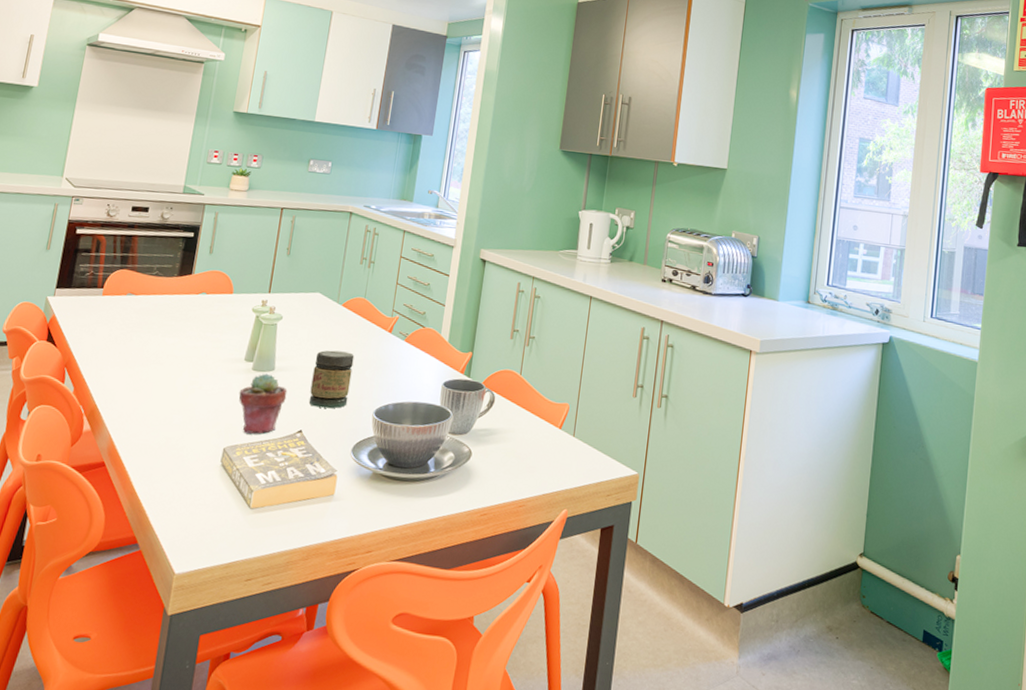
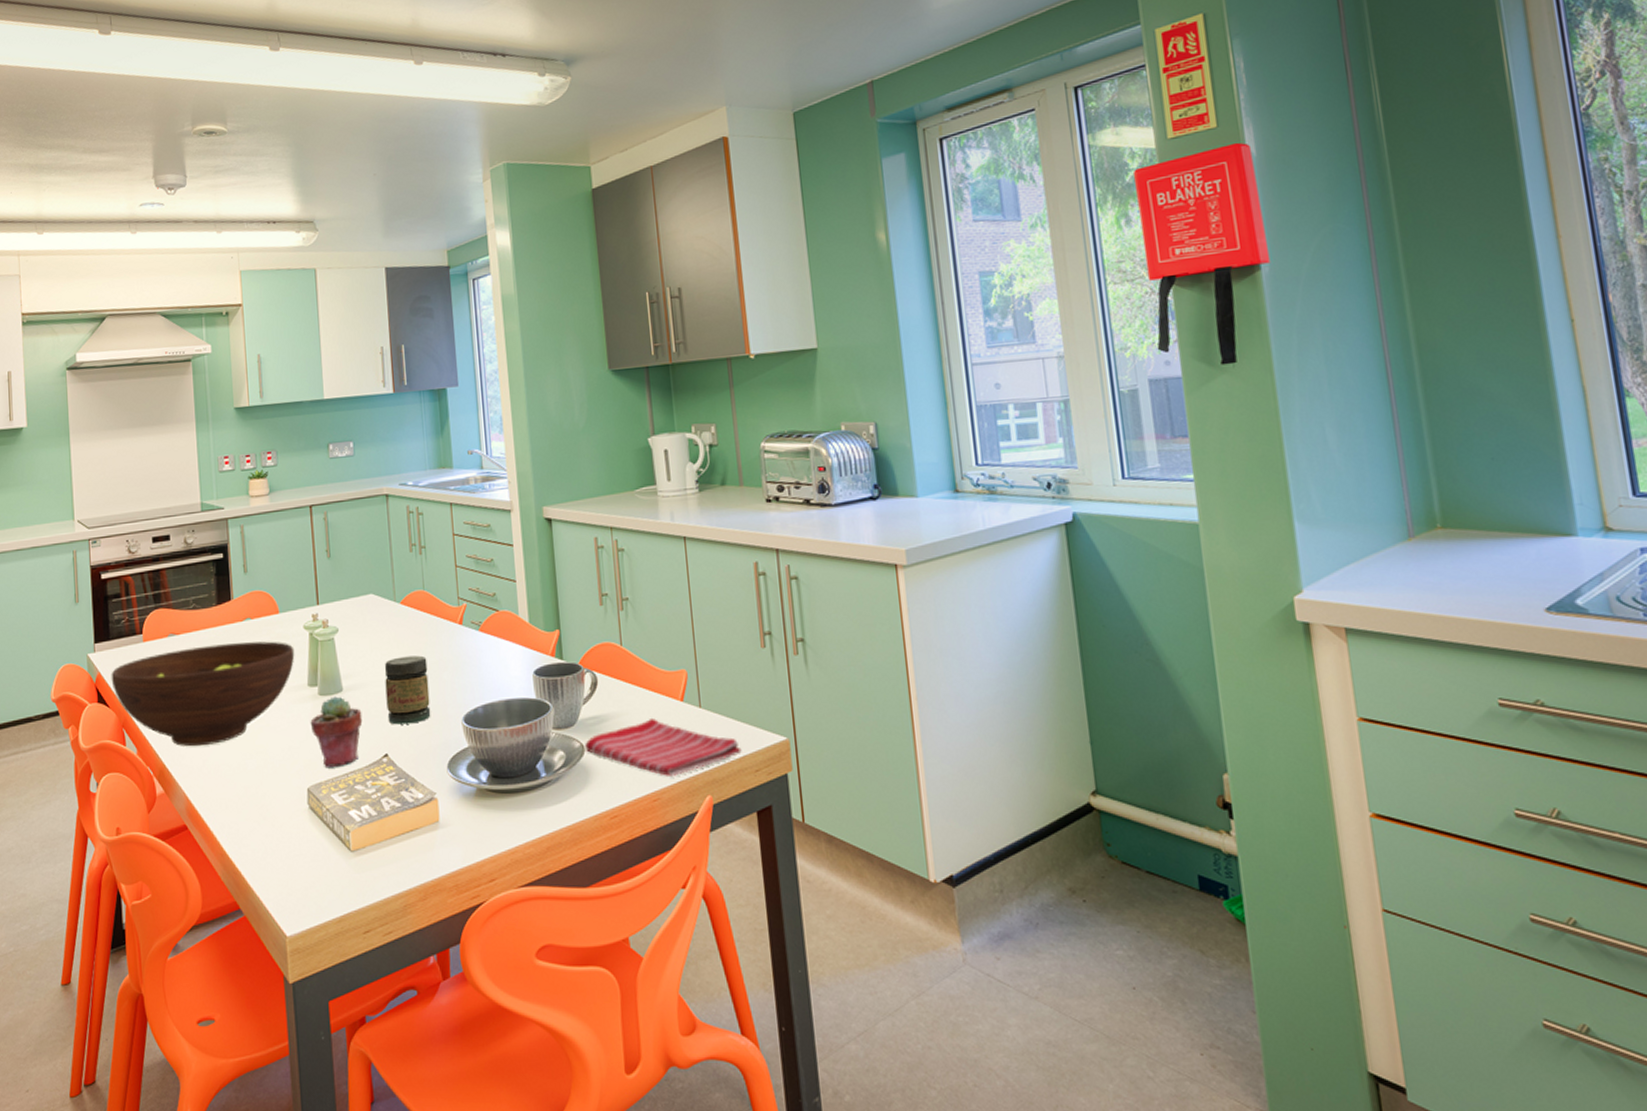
fruit bowl: none [63,308,240,396] -> present [111,641,295,747]
dish towel: none [472,438,600,489] -> present [585,717,742,776]

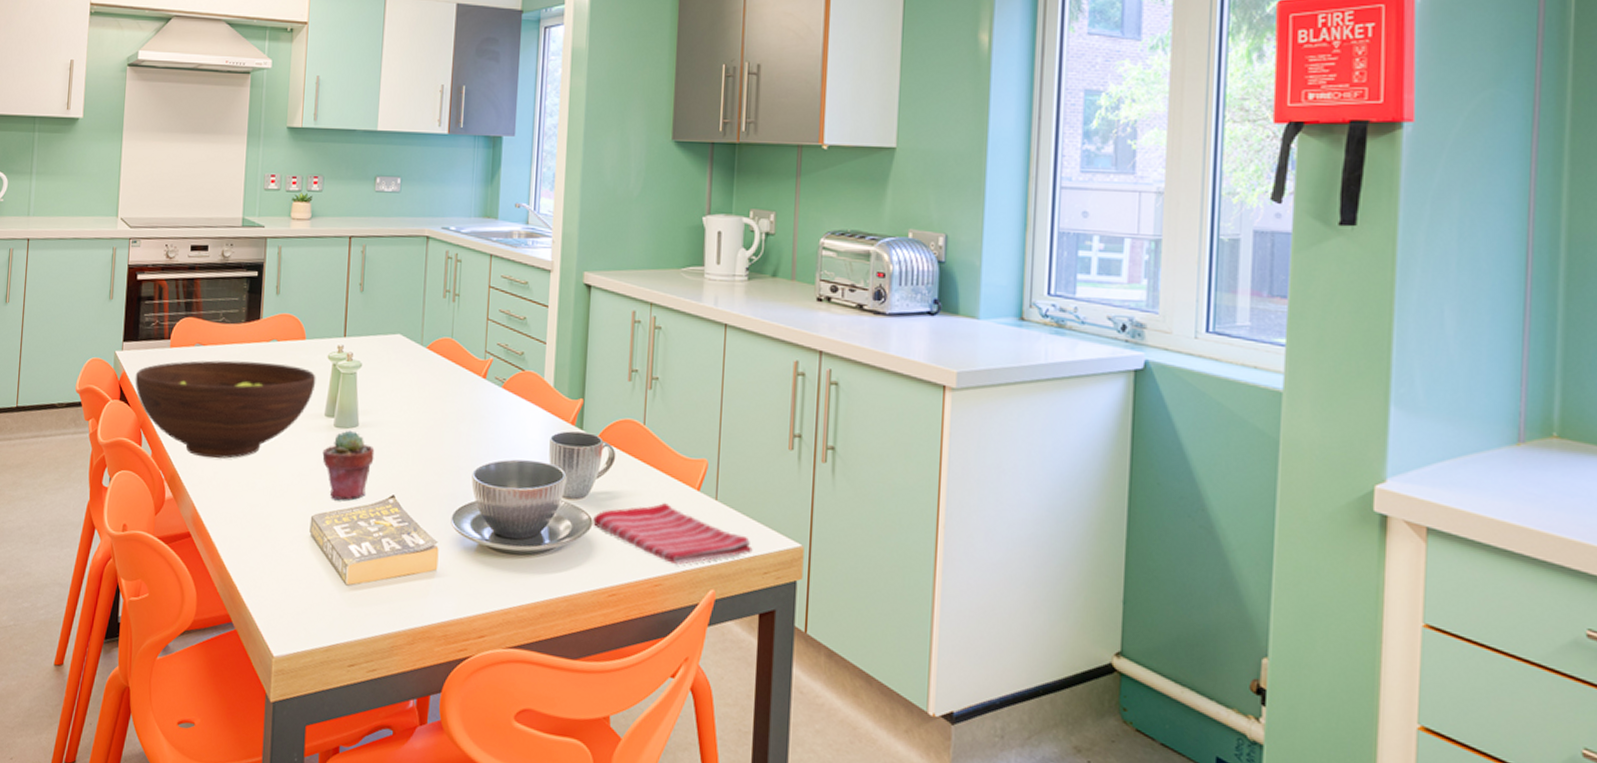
jar: present [384,655,431,725] -> none [399,401,446,470]

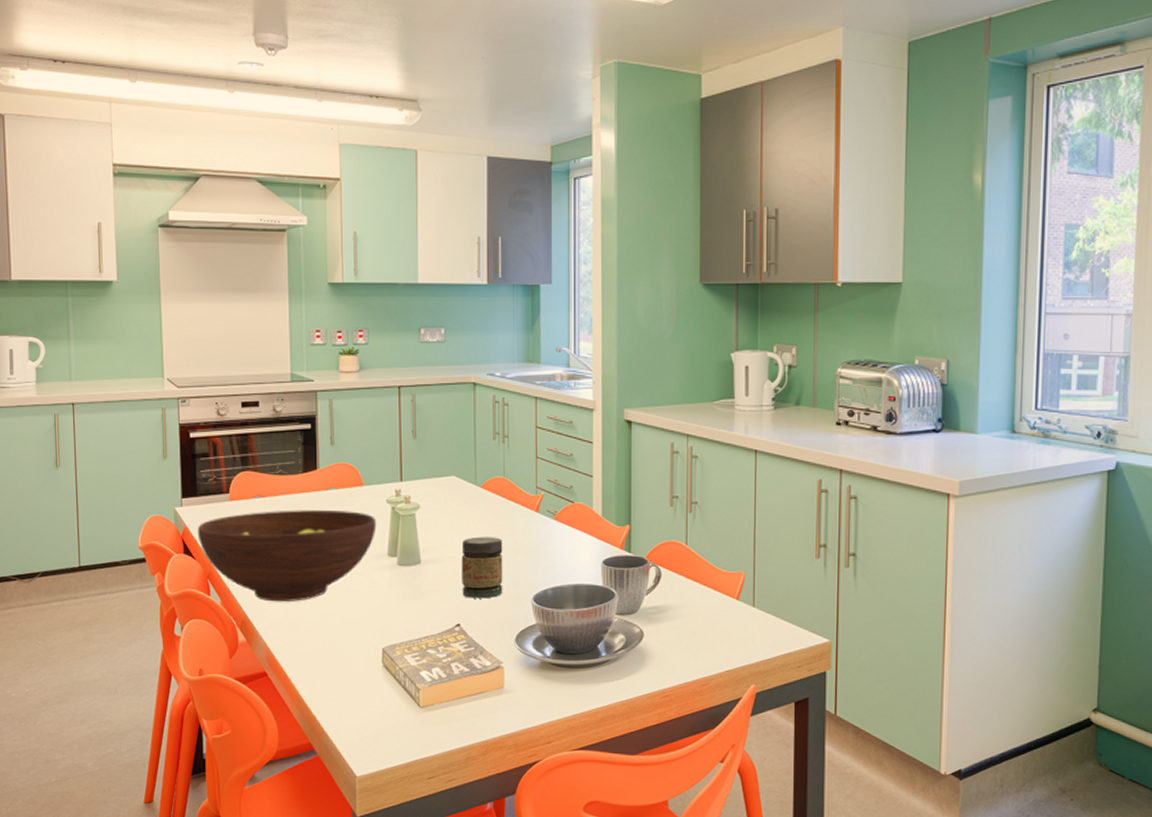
potted succulent: present [322,430,375,500] -> none [388,567,438,631]
jar: none [399,401,446,470] -> present [461,537,503,599]
dish towel: present [593,502,753,565] -> none [644,612,787,665]

